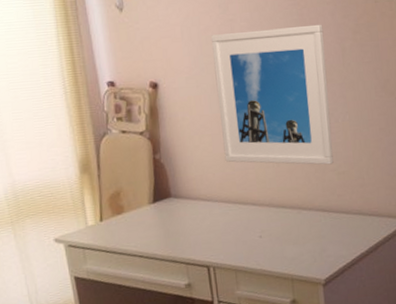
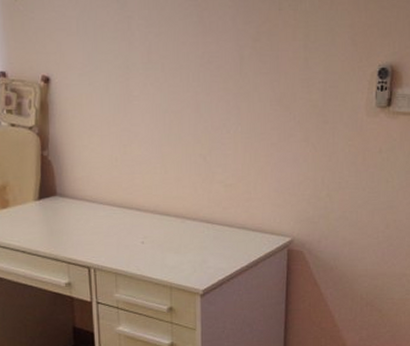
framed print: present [211,24,334,165] -> none [107,29,223,176]

